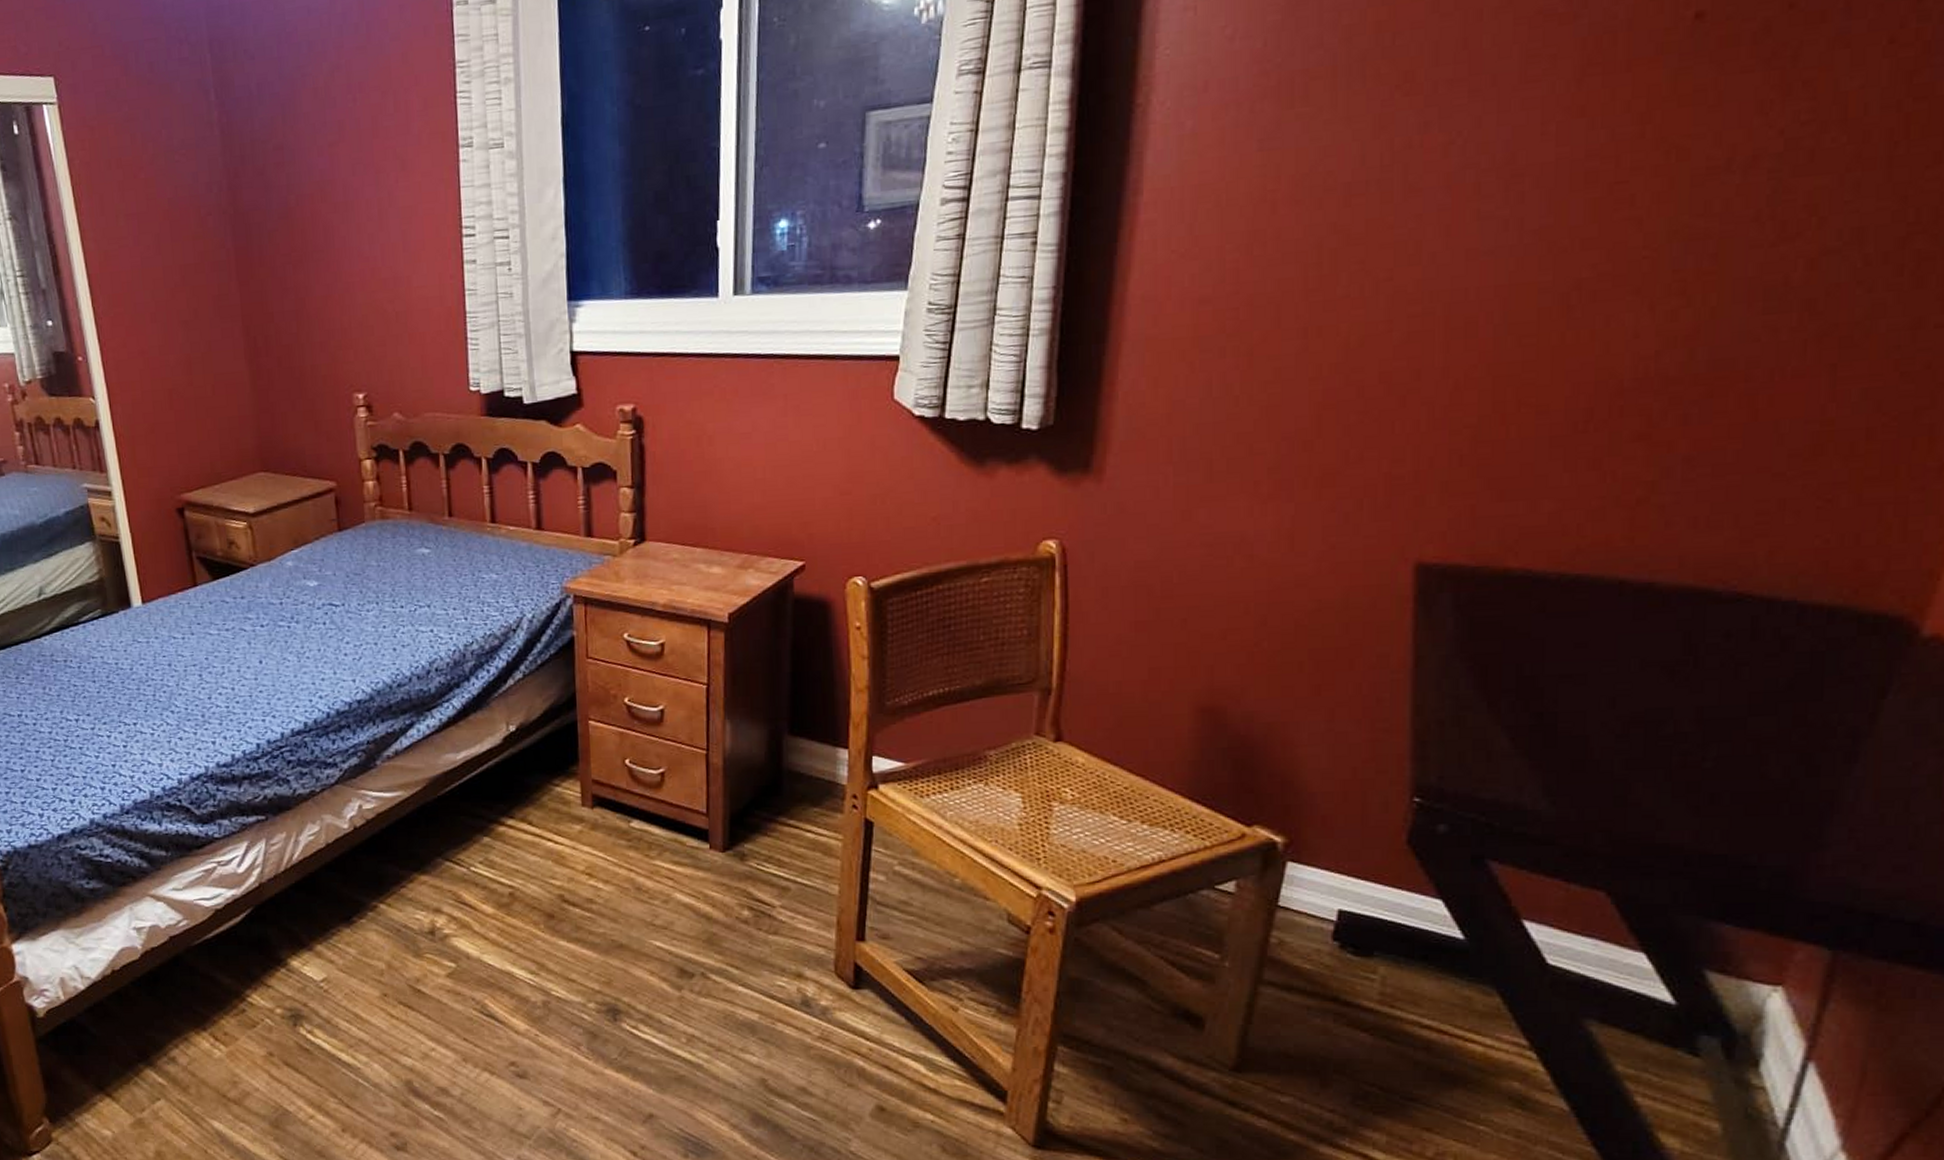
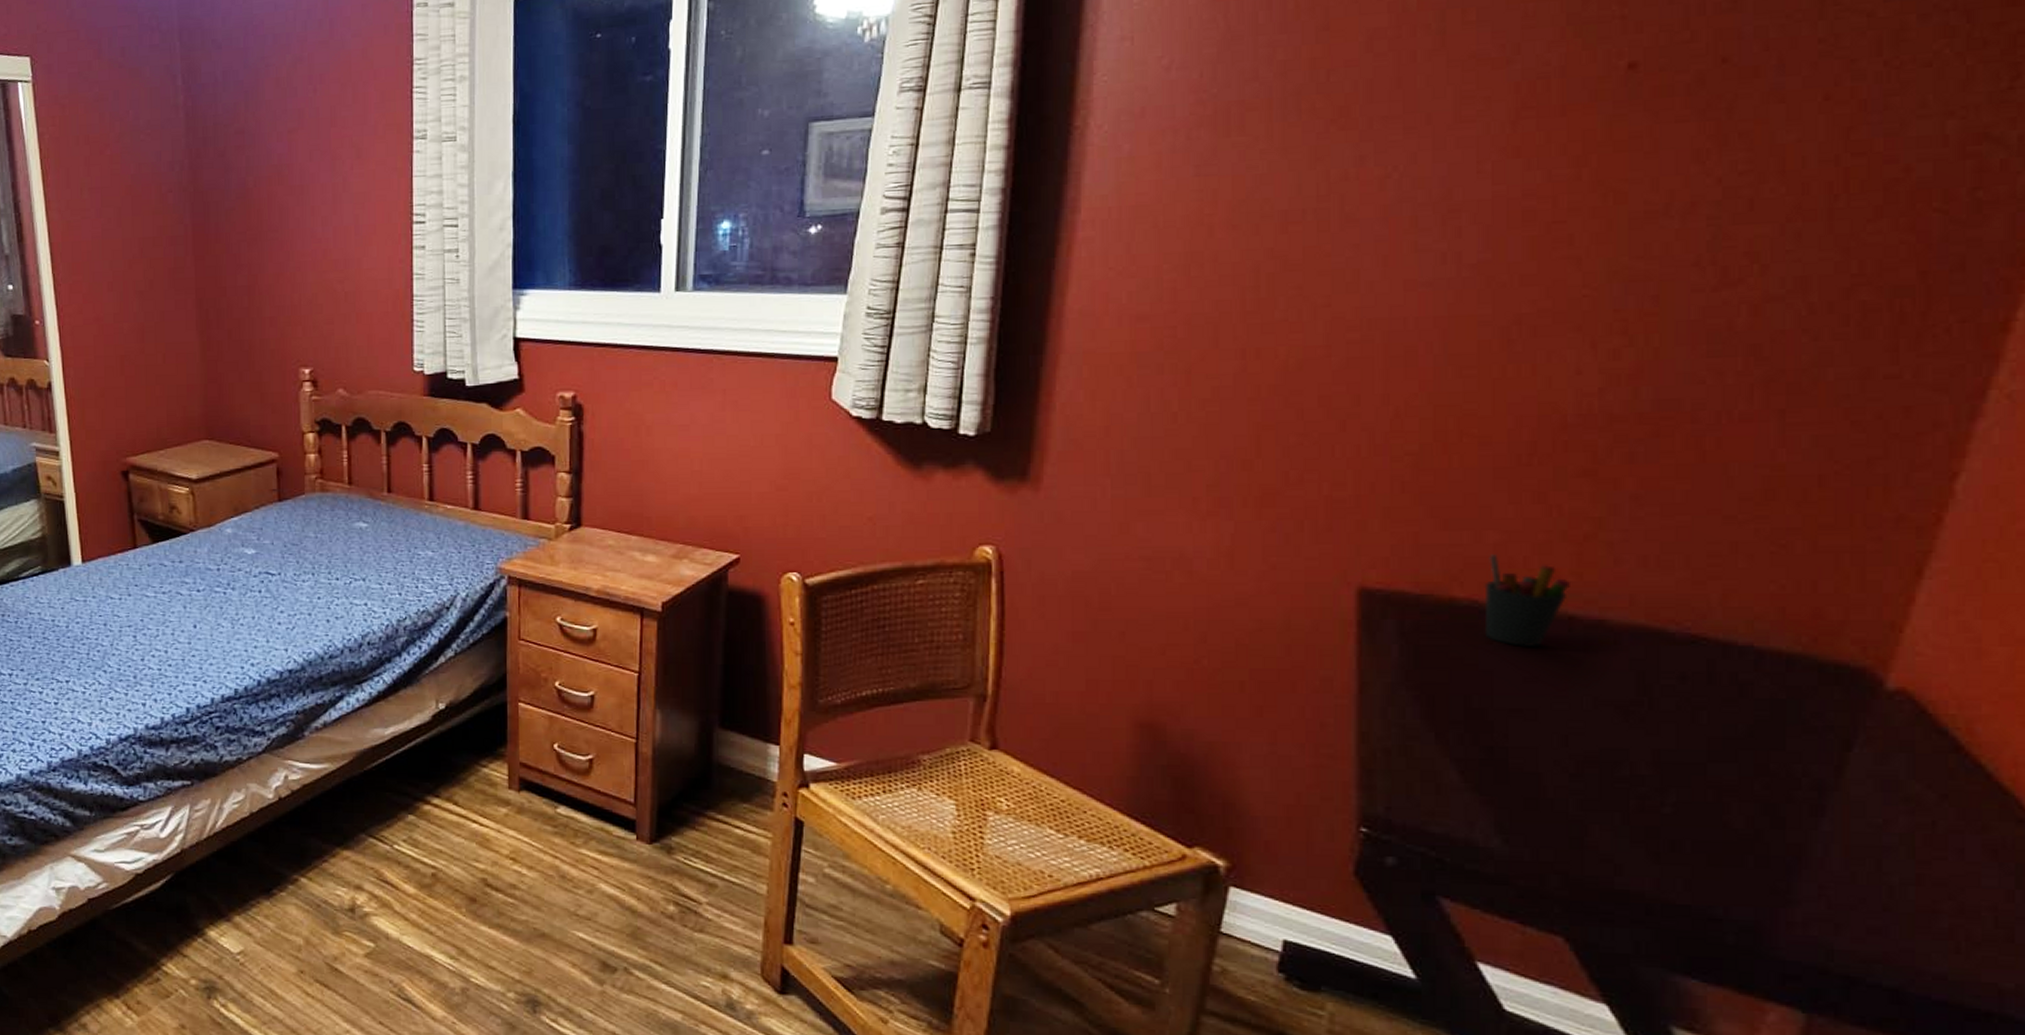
pen holder: none [1538,523,1622,613] -> present [1484,554,1570,647]

